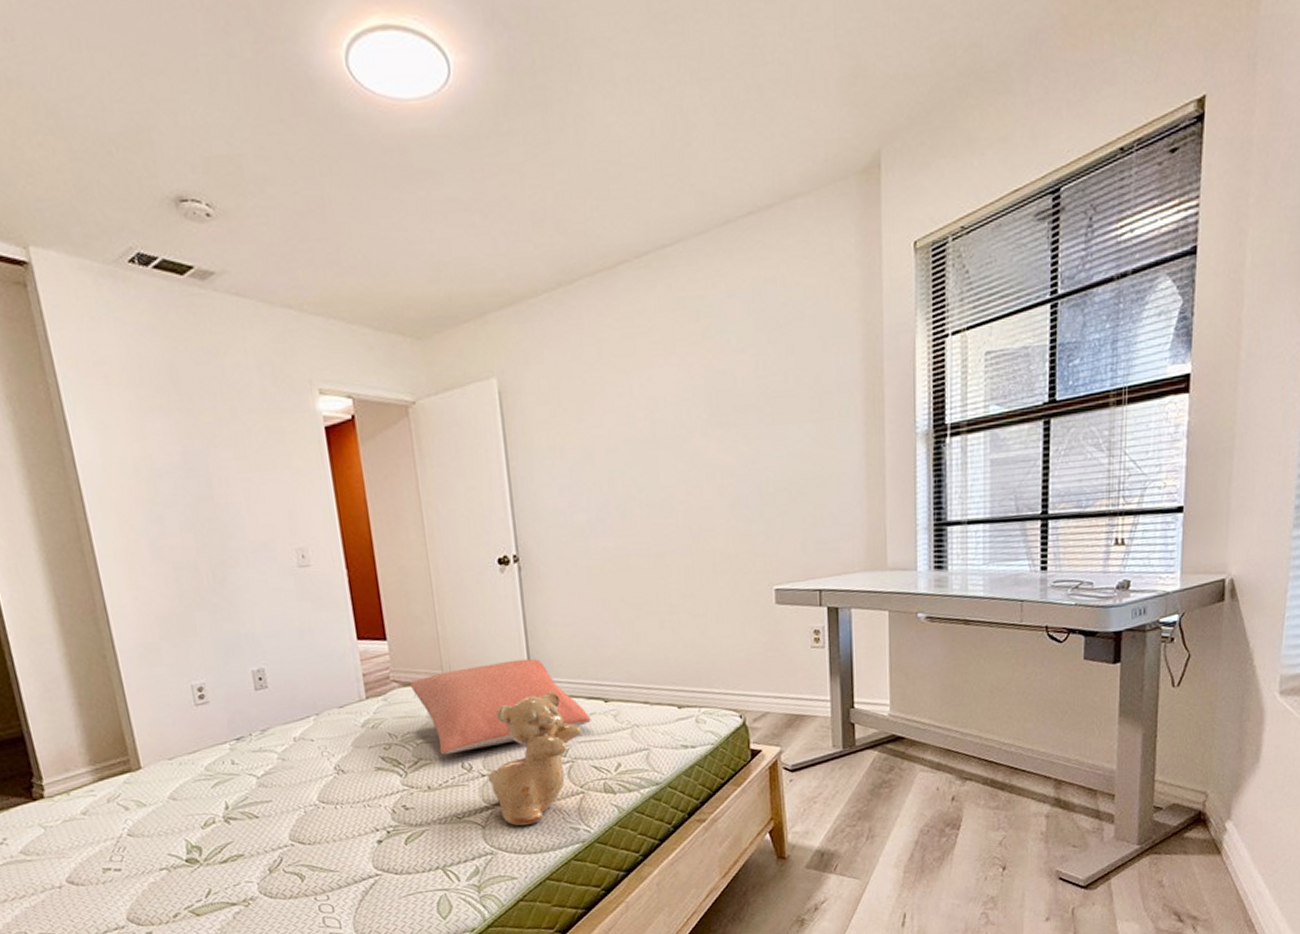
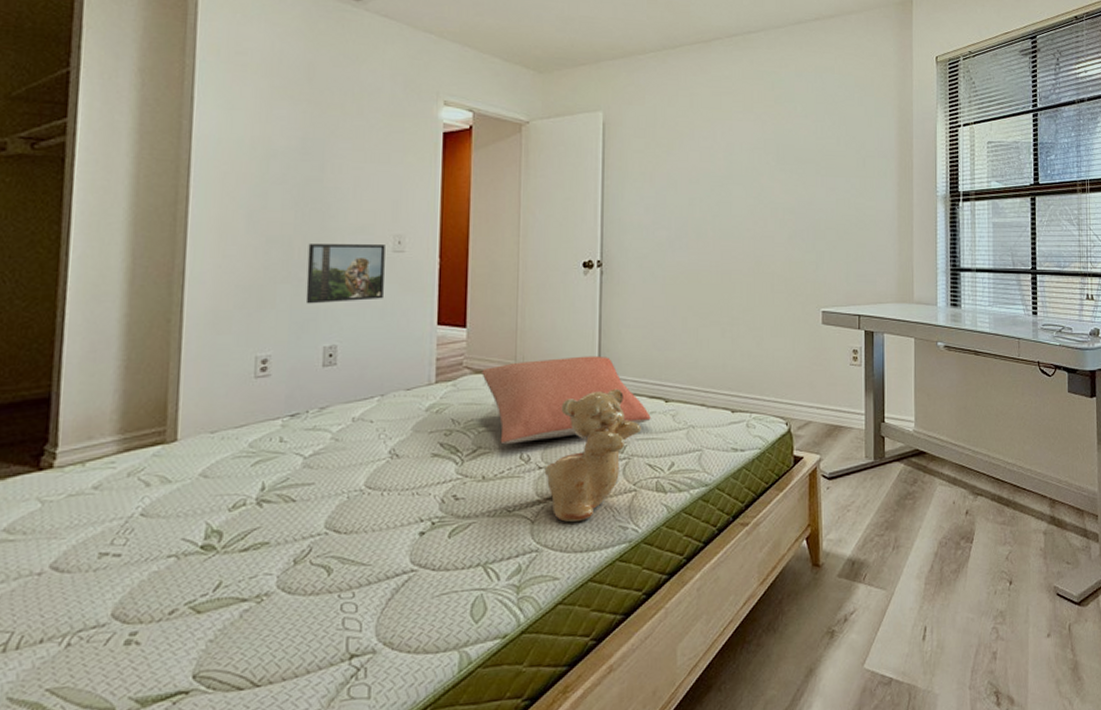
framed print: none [214,560,300,630] -> present [305,244,385,304]

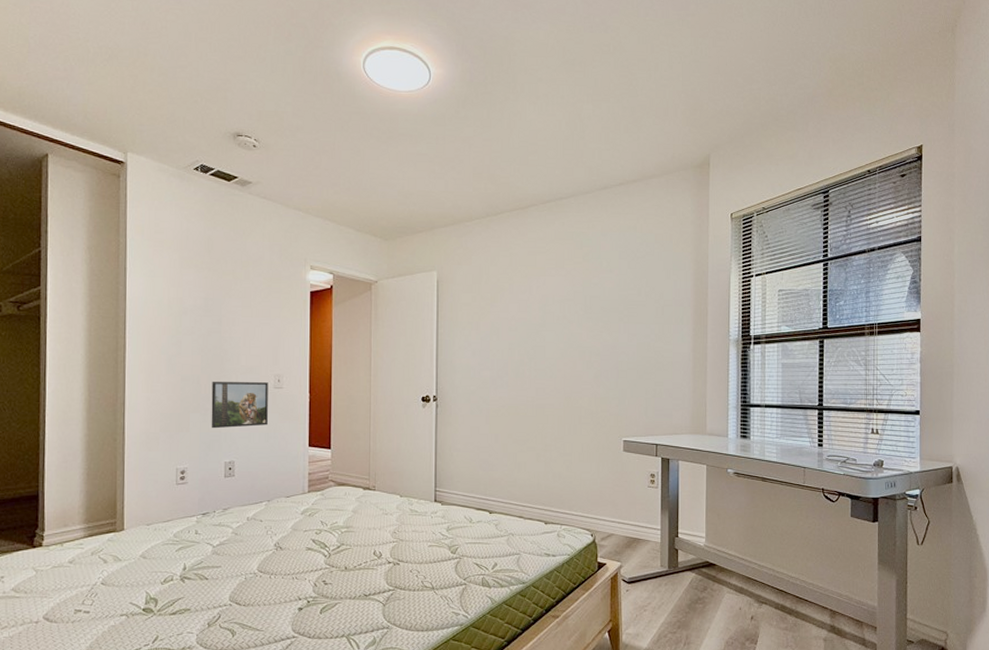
pillow: present [482,355,651,445] -> none [343,474,478,543]
teddy bear: present [544,388,642,523] -> none [393,501,470,607]

